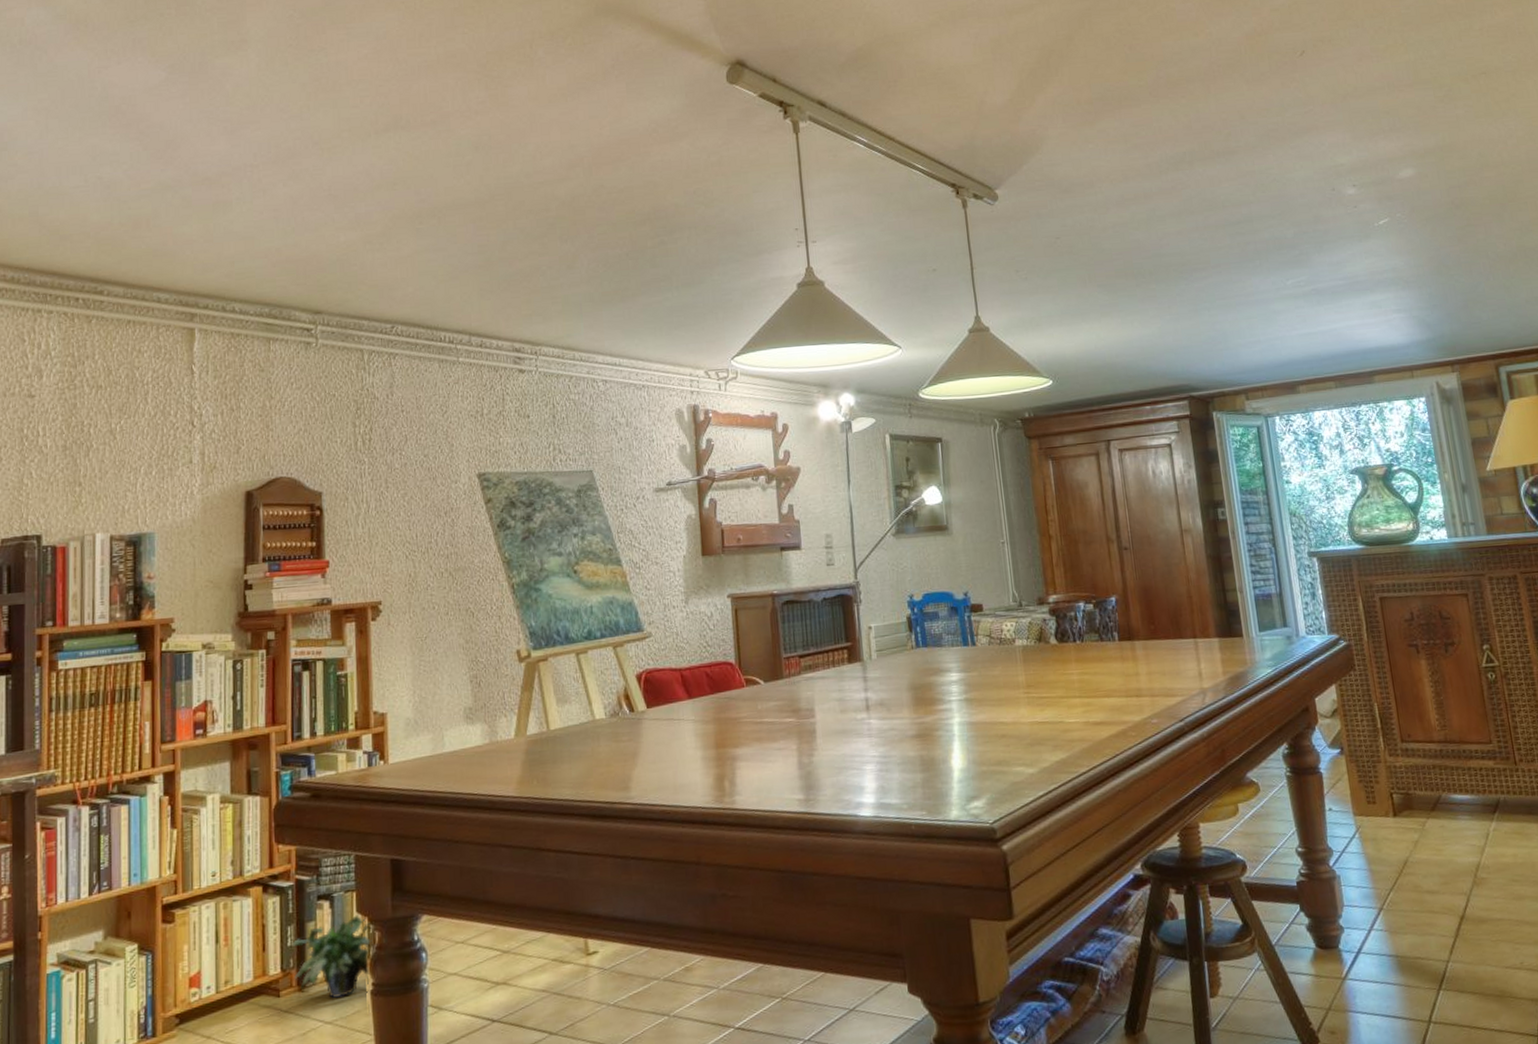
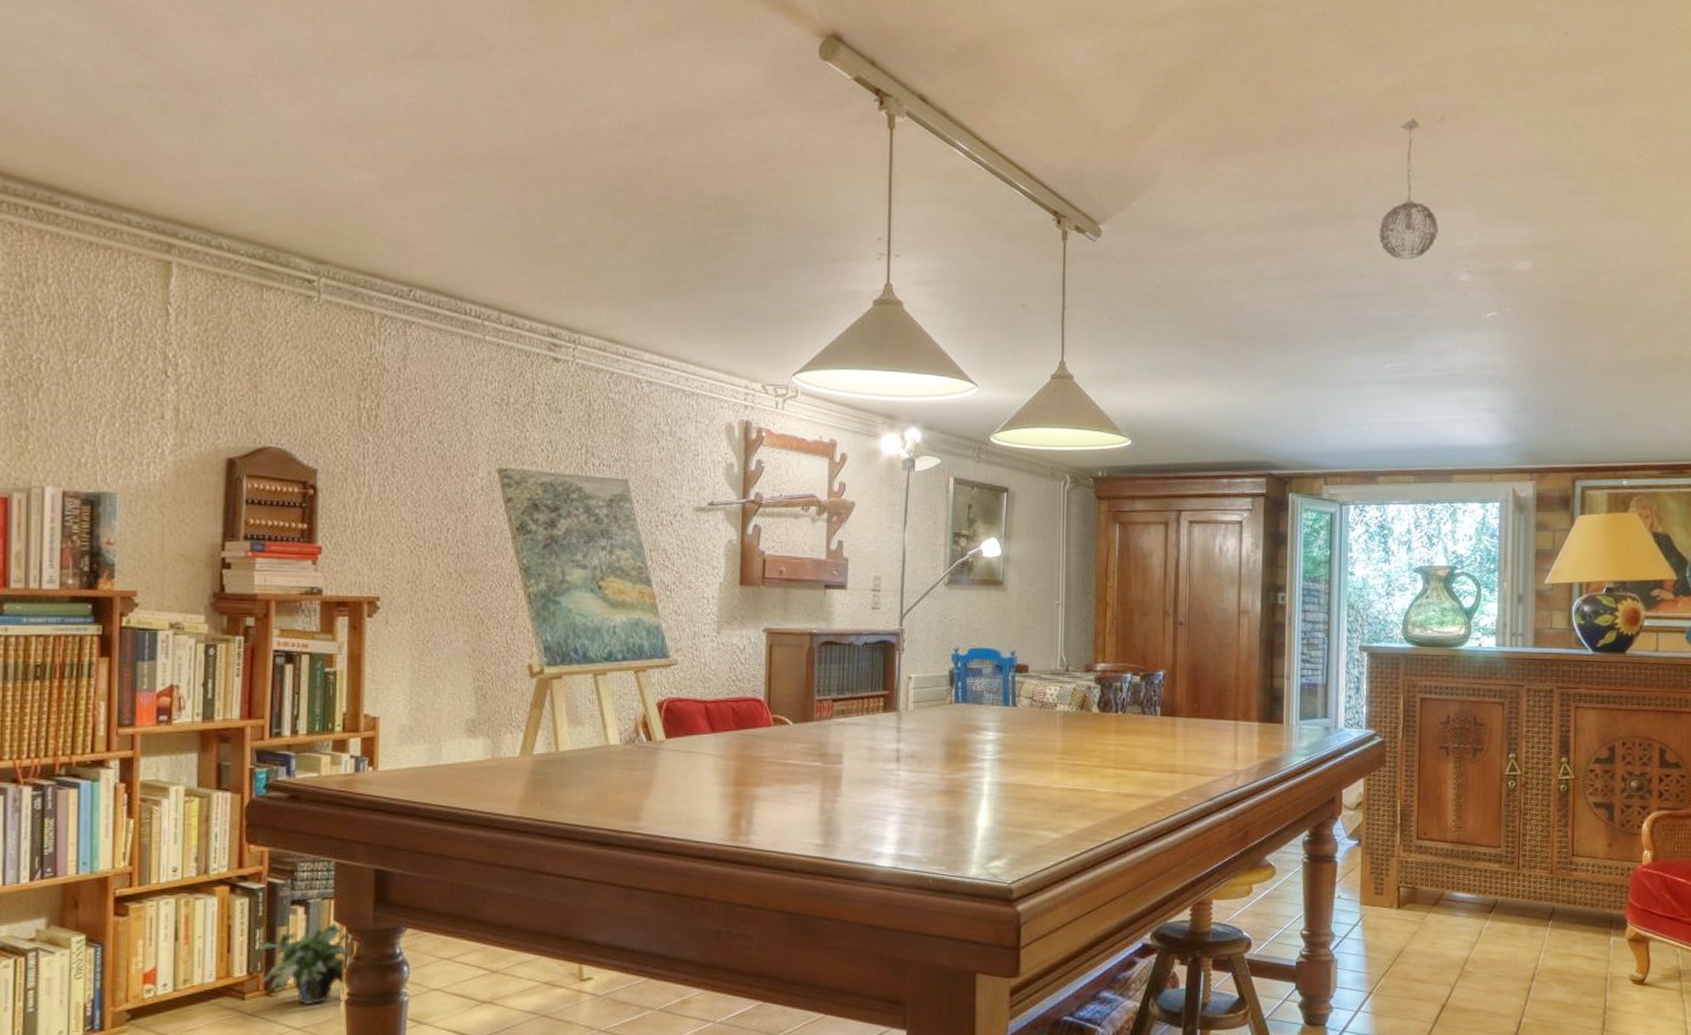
pendant light: none [1260,56,1318,183] -> present [1379,117,1438,260]

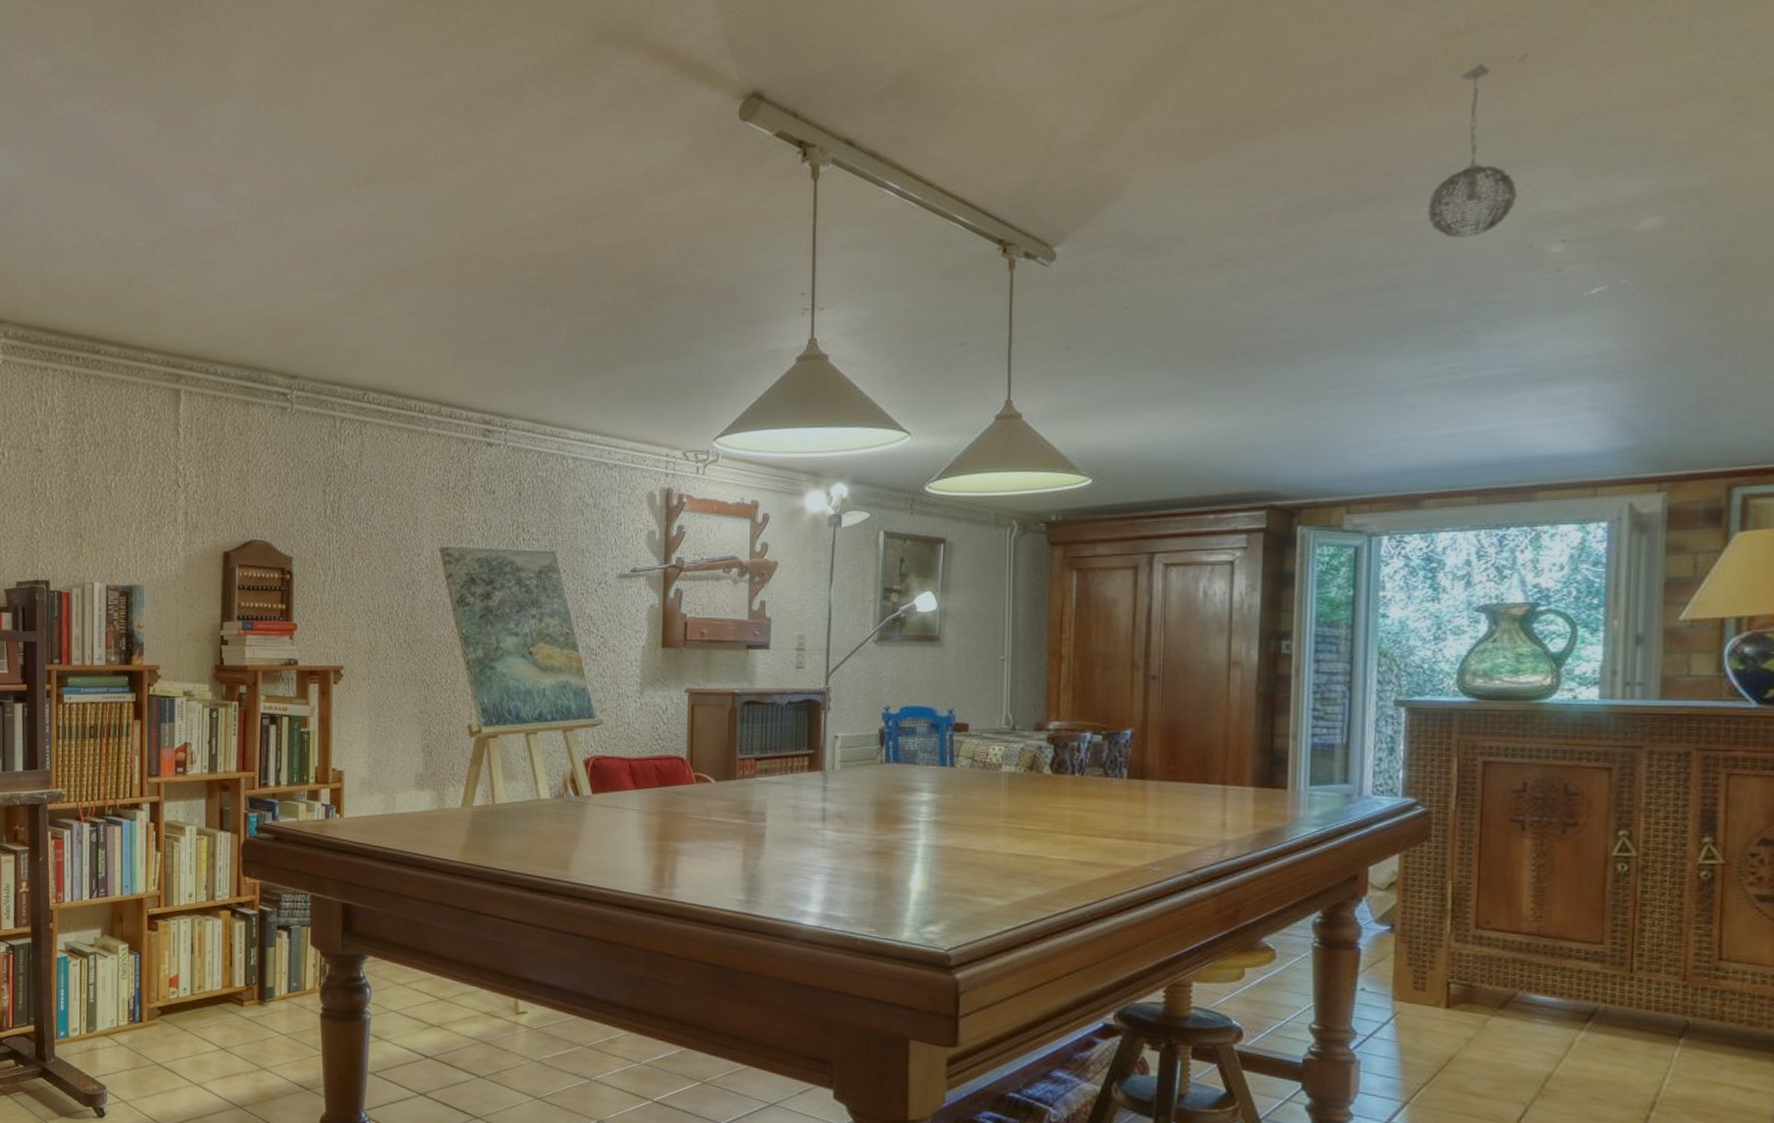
potted plant: present [260,923,350,1005] -> none [254,947,323,1015]

